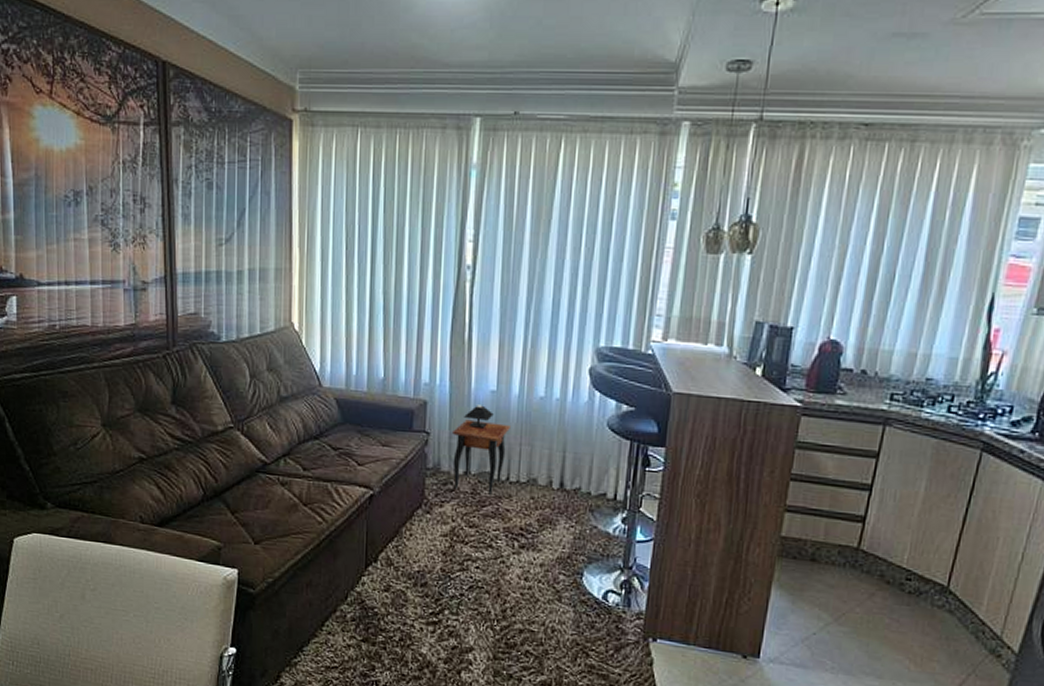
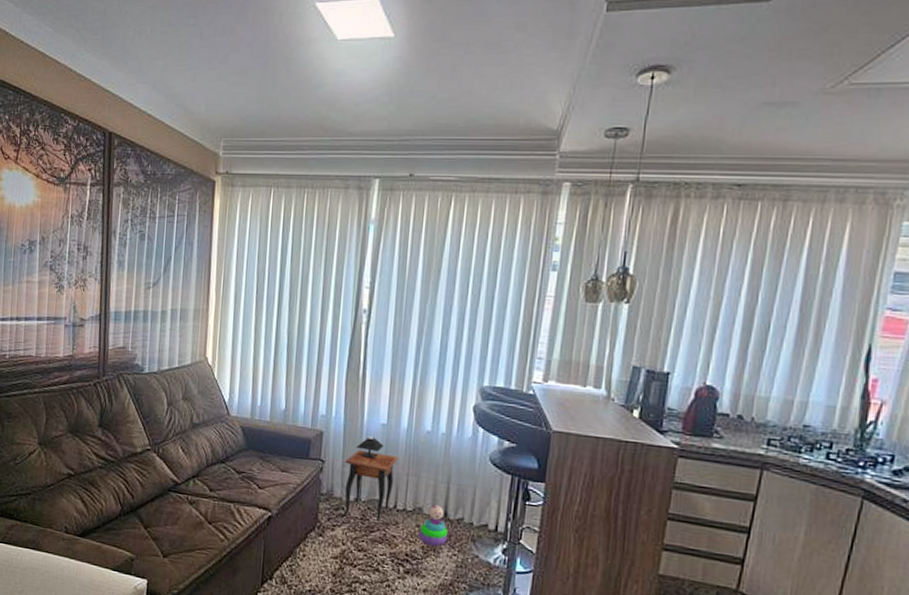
stacking toy: none [533,475,564,518] -> present [418,505,447,546]

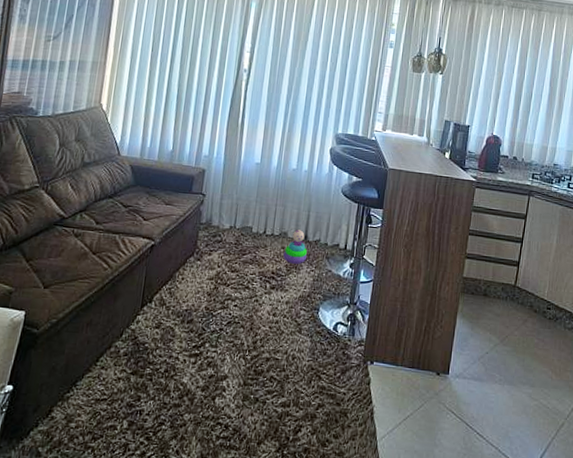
side table: present [344,436,399,521] -> none [222,173,269,245]

